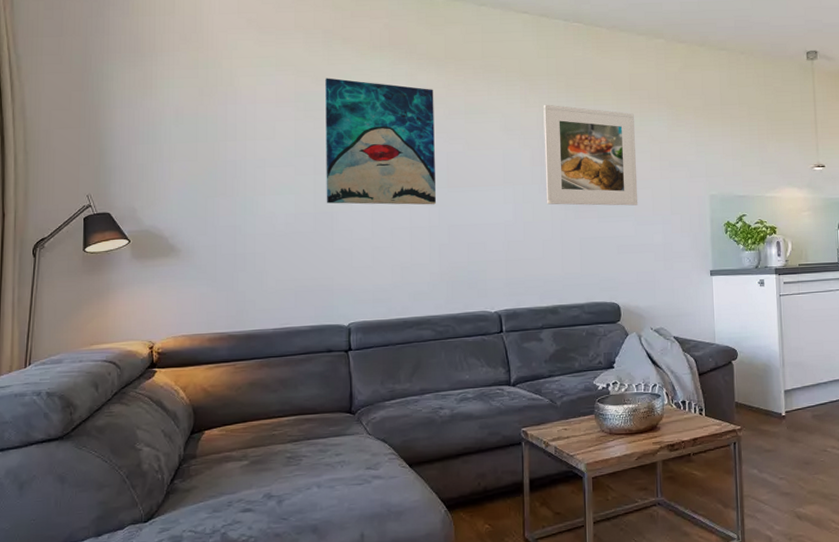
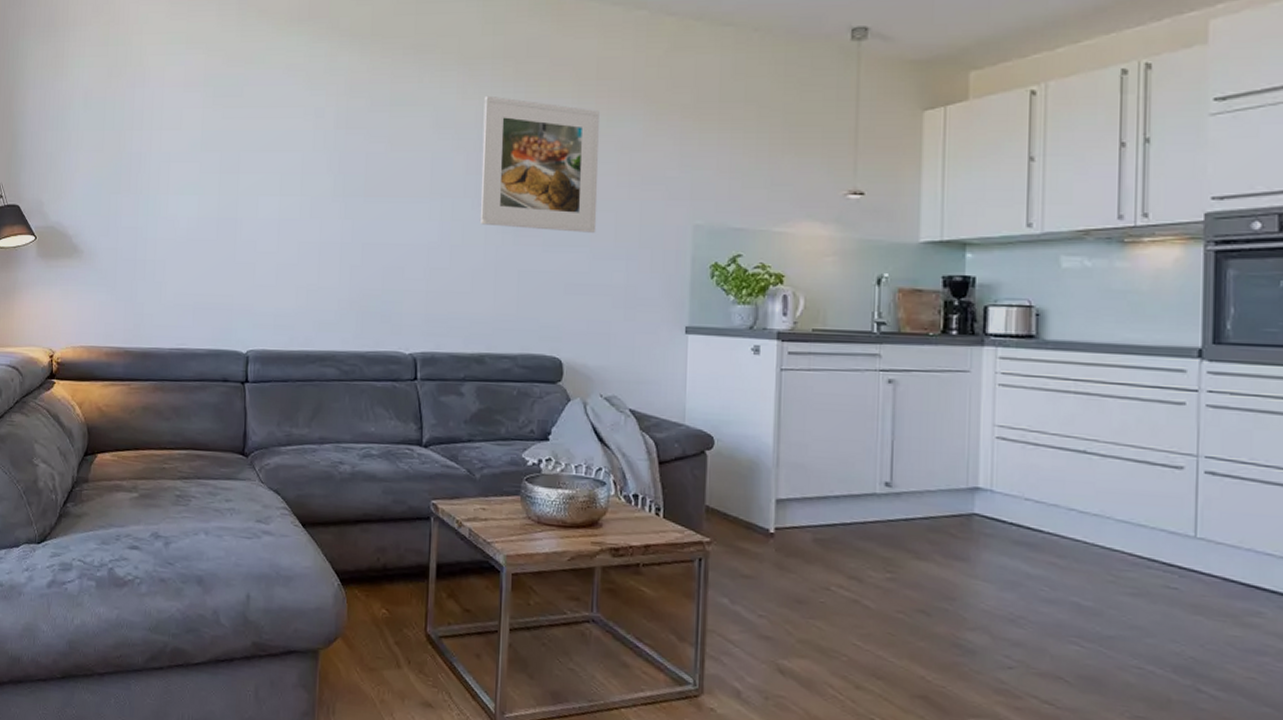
wall art: present [325,78,437,205] -> none [230,58,356,217]

